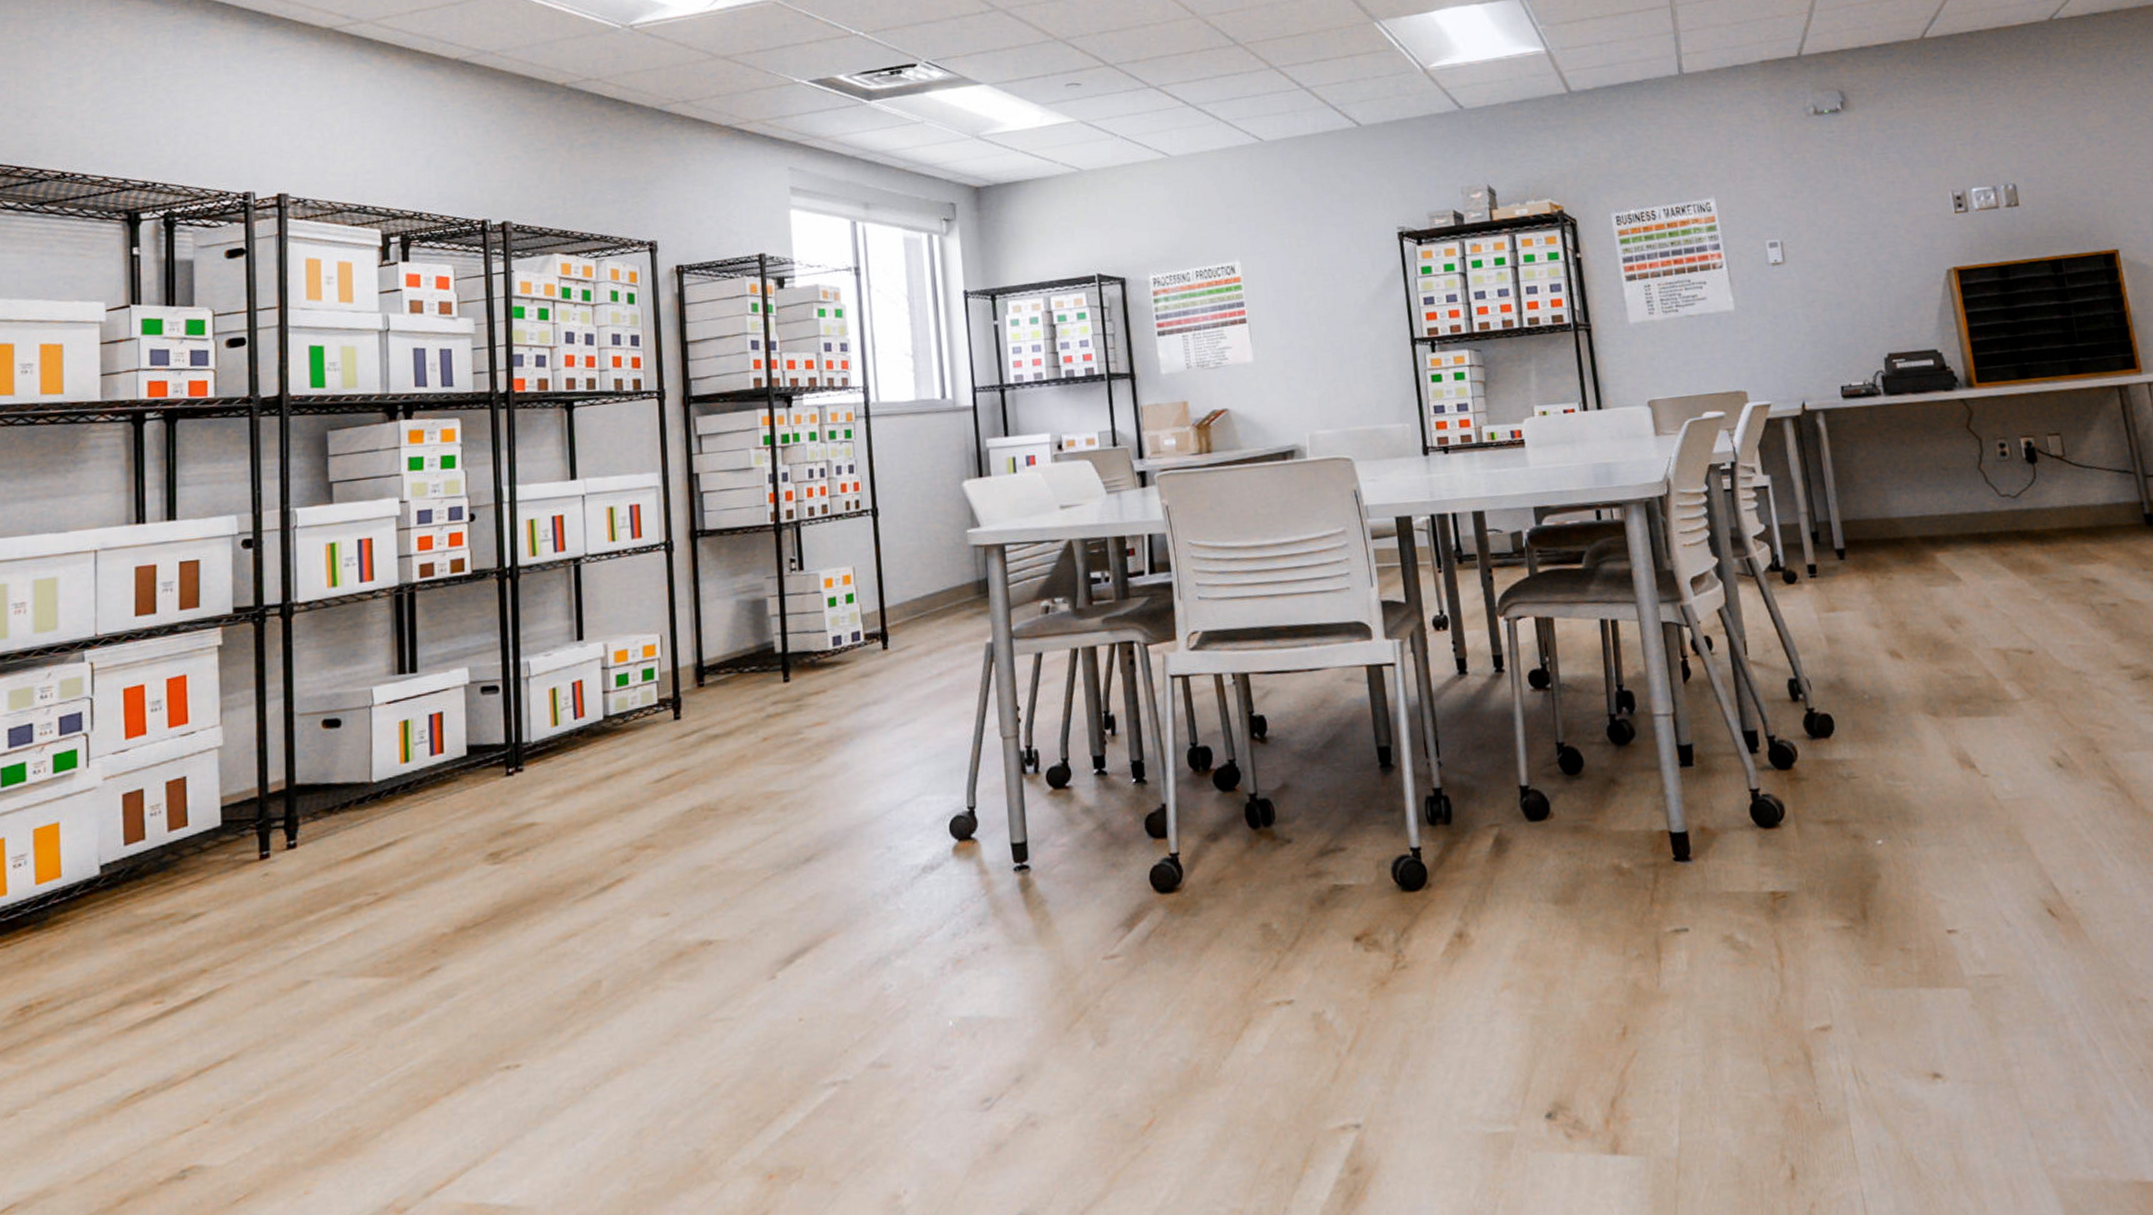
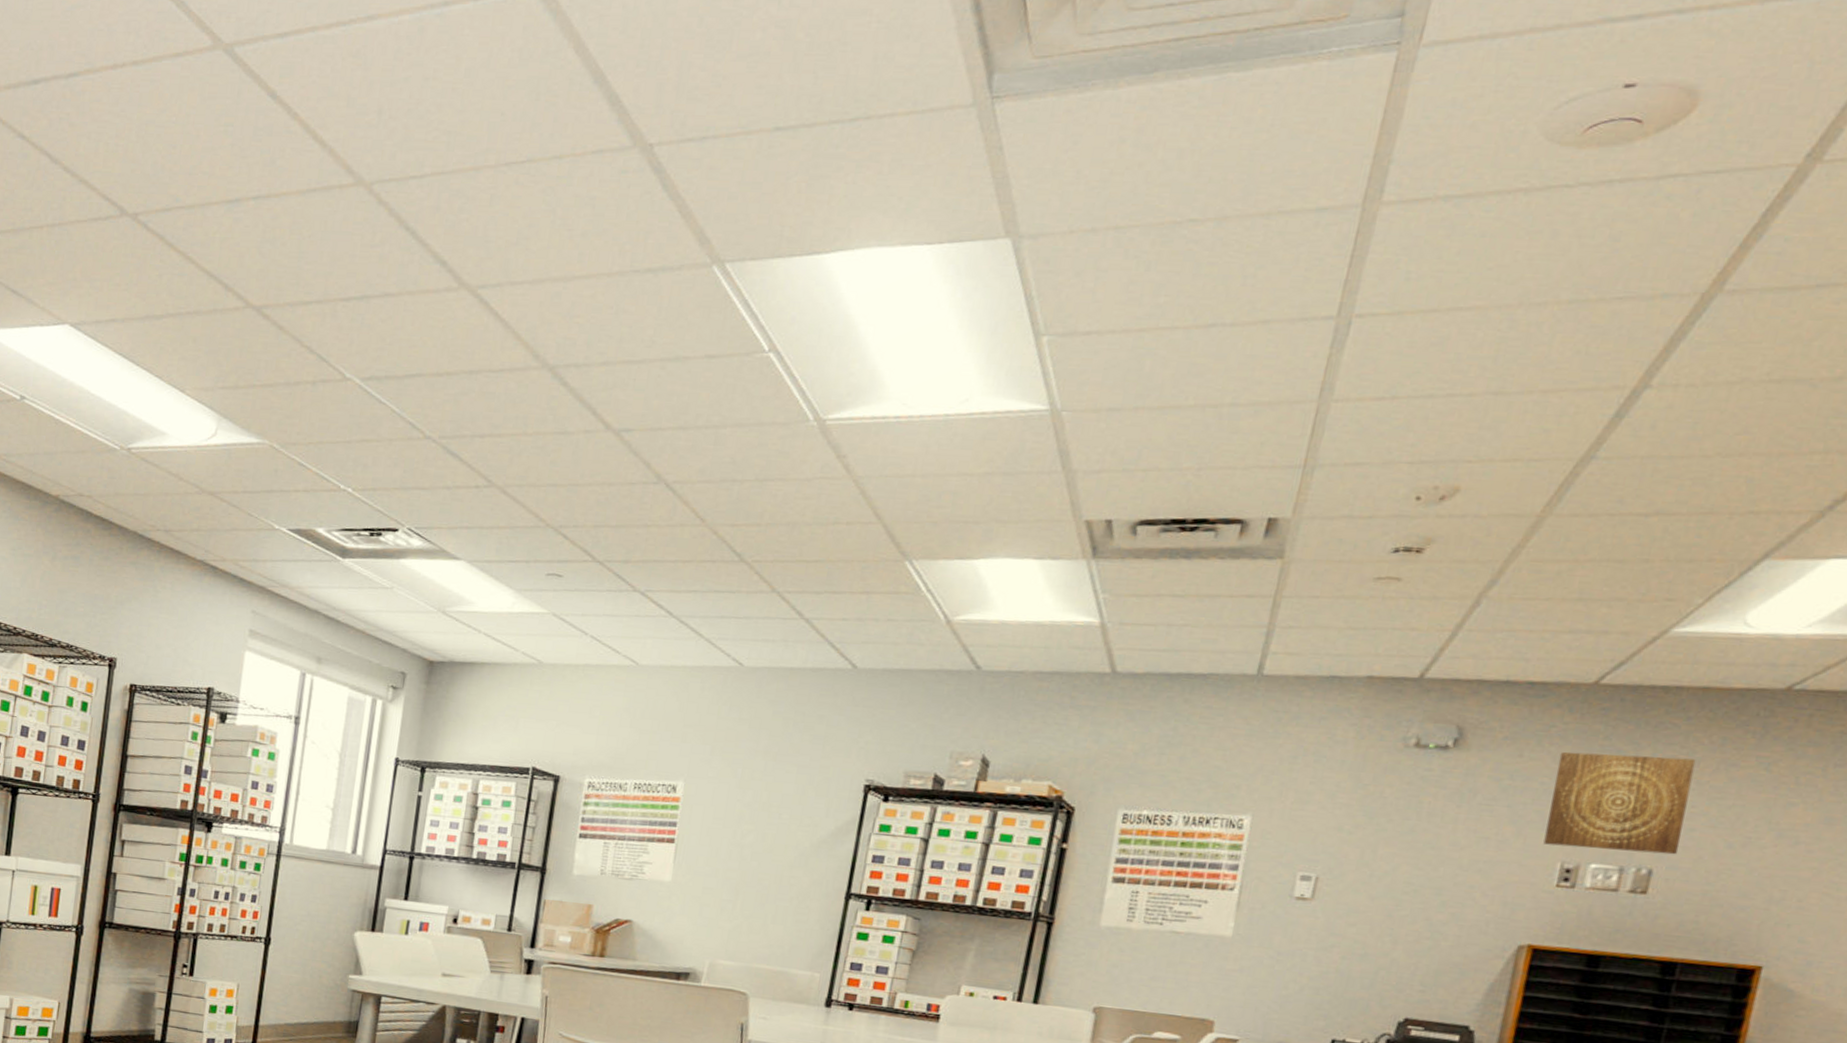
wall art: none [1918,87,2028,179] -> present [1543,751,1696,855]

